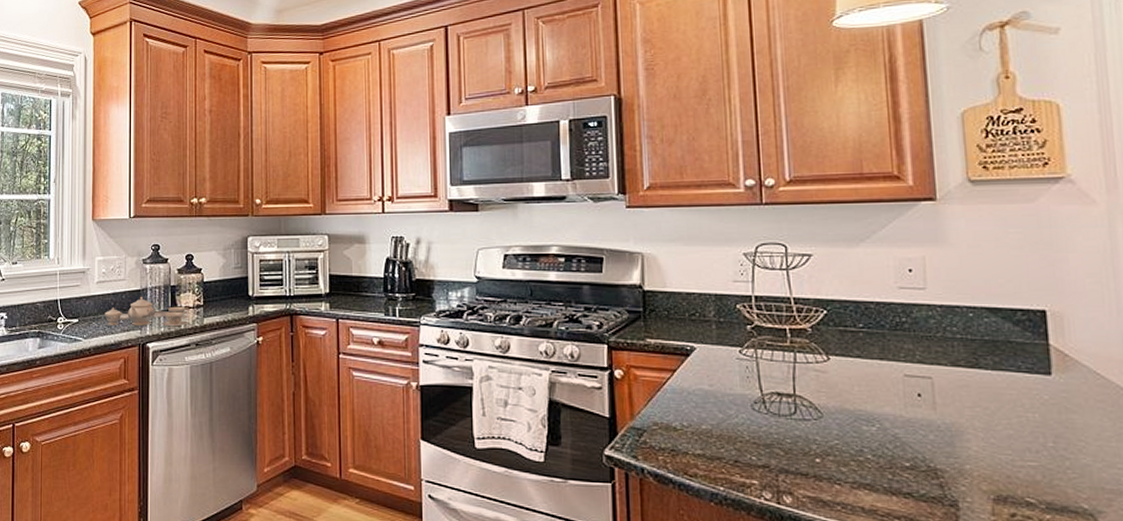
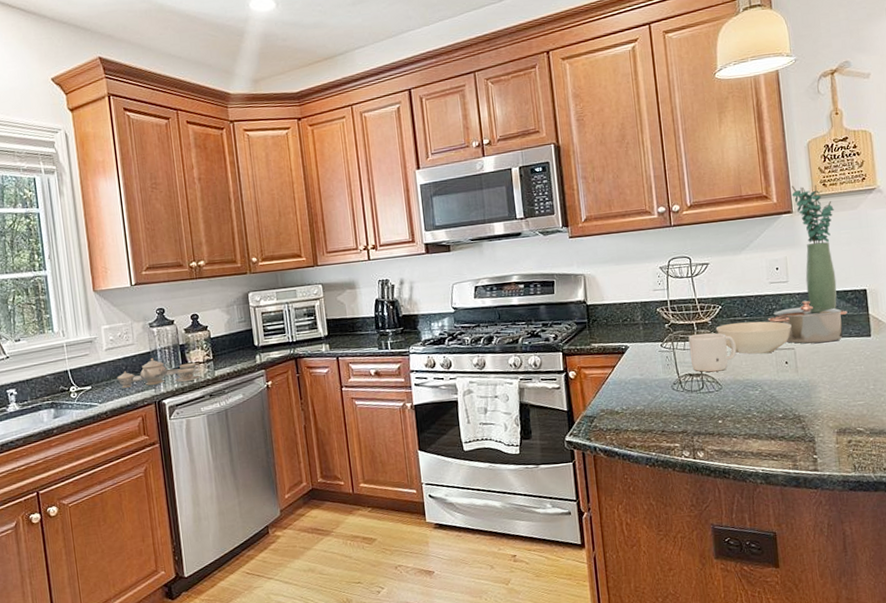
mug: none [778,342,846,394] -> present [688,333,737,373]
bowl: none [817,335,929,379] -> present [715,321,792,355]
cooking pot: none [893,315,1015,375] -> present [767,300,848,344]
vase: none [935,165,1000,333] -> present [791,185,837,310]

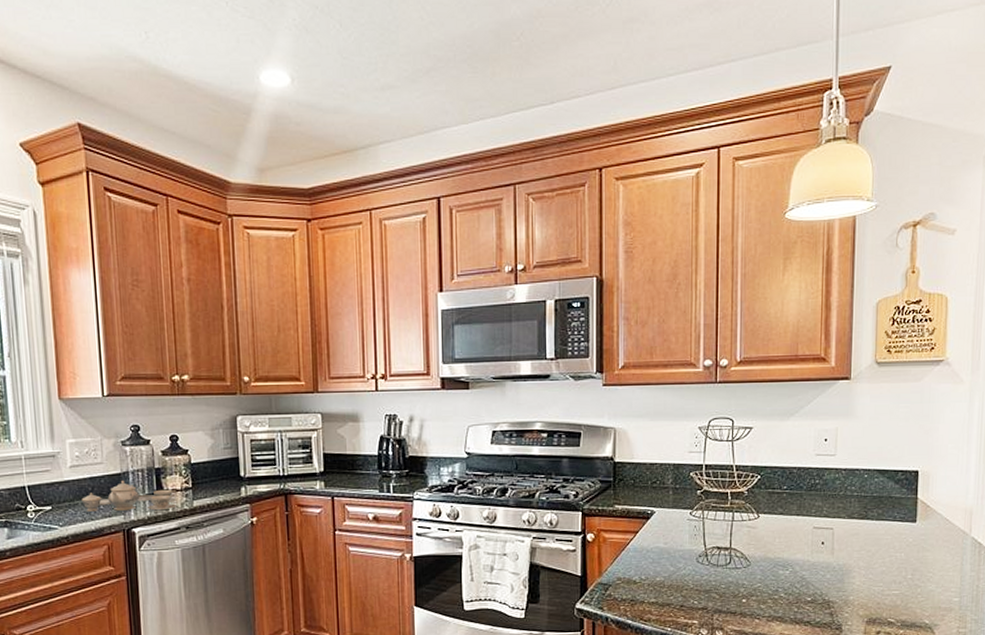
mug: present [688,333,737,373] -> none [720,503,771,547]
bowl: present [715,321,792,355] -> none [751,495,833,531]
cooking pot: present [767,300,848,344] -> none [808,477,895,525]
vase: present [791,185,837,310] -> none [852,348,896,490]

